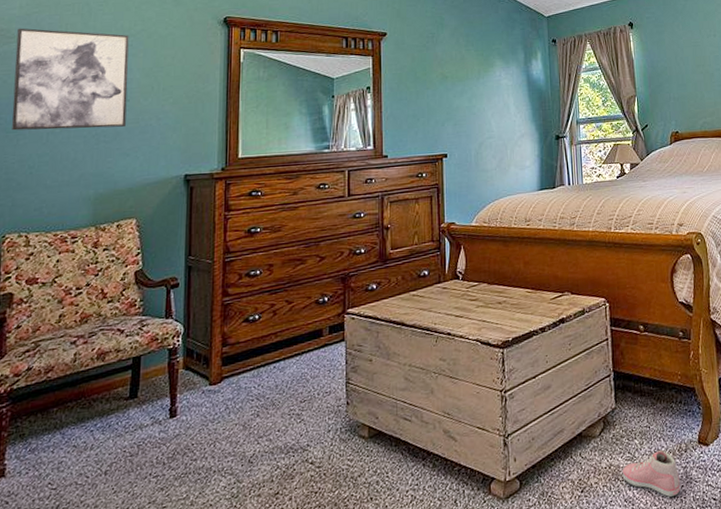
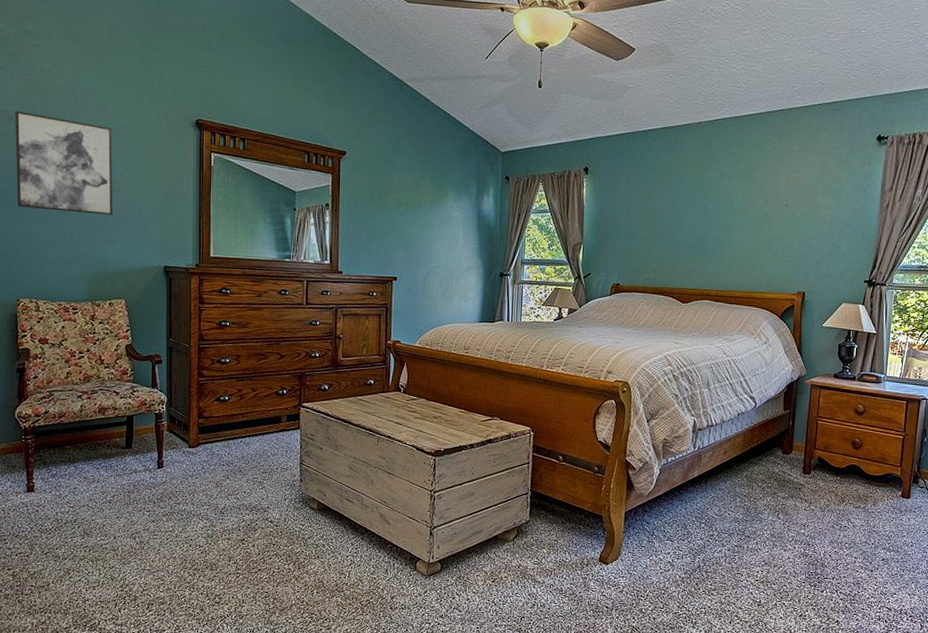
sneaker: present [622,450,680,497] -> none [529,561,578,599]

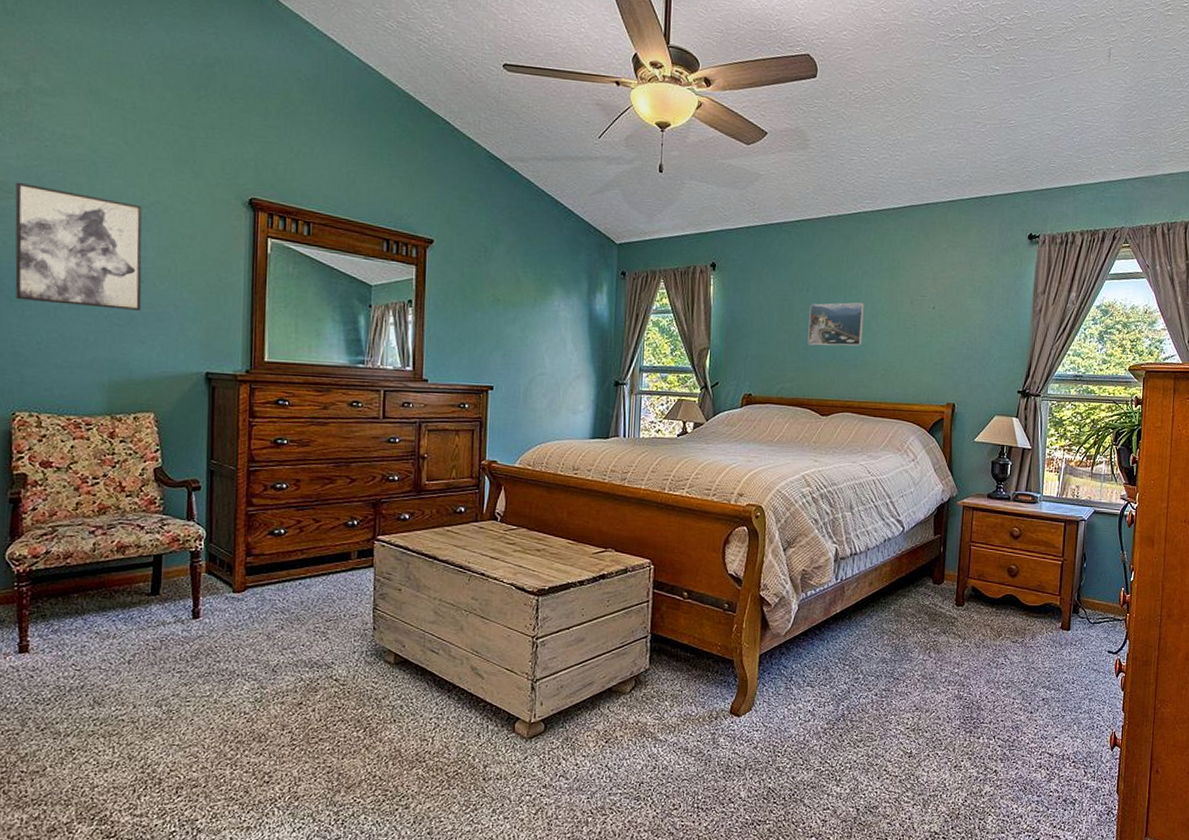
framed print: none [670,200,722,241] -> present [807,302,864,346]

